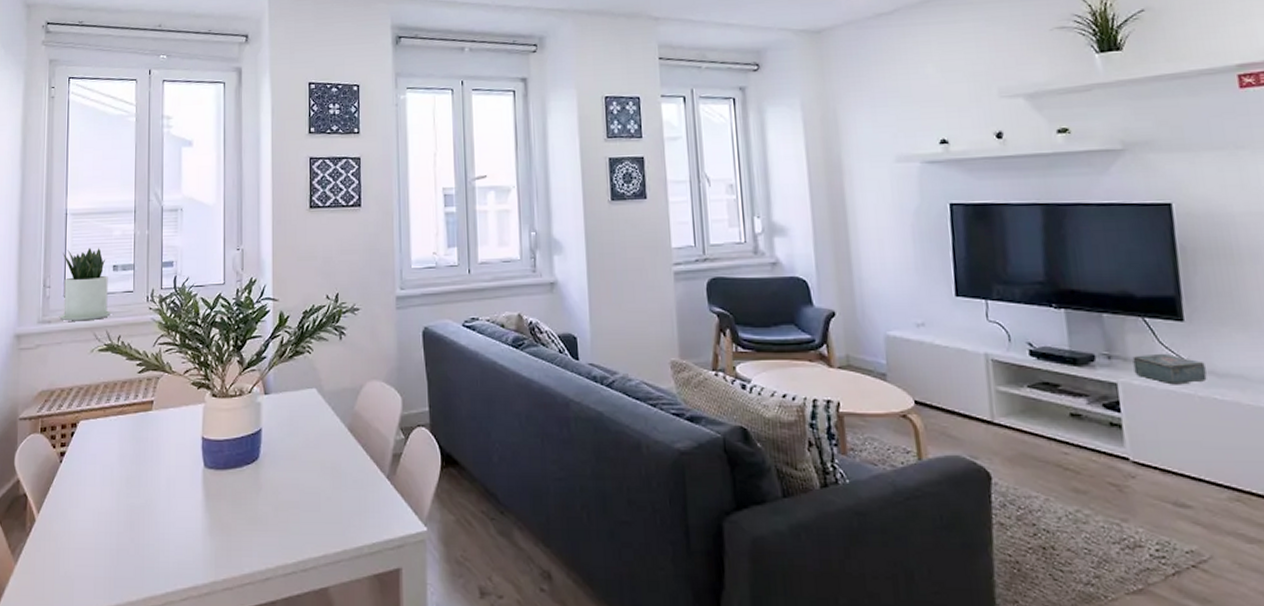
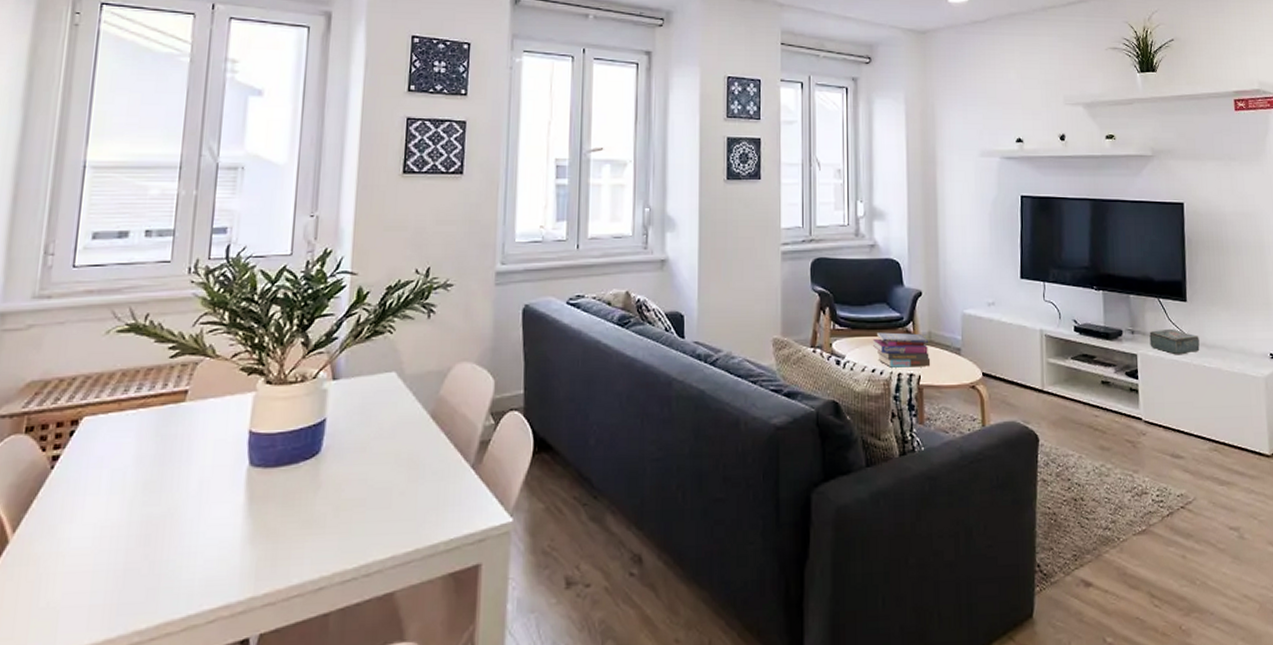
planter: present [59,248,112,321] -> none [63,209,140,296]
books: none [781,355,851,393] -> present [872,332,931,368]

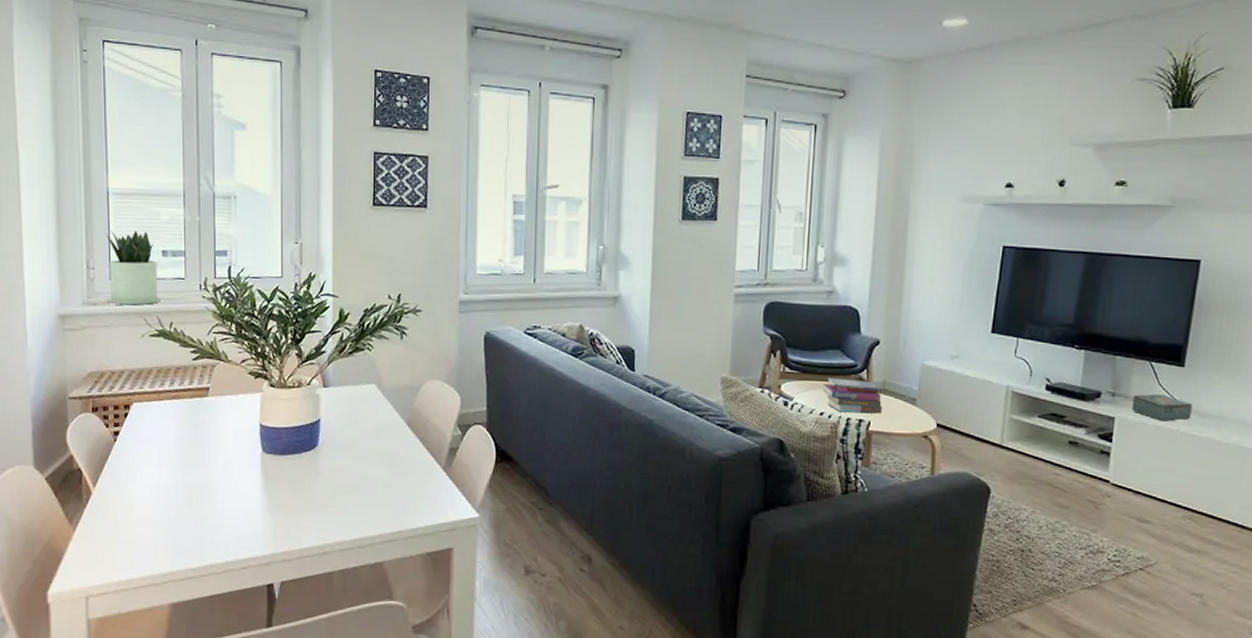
planter: none [63,209,140,296] -> present [105,230,163,306]

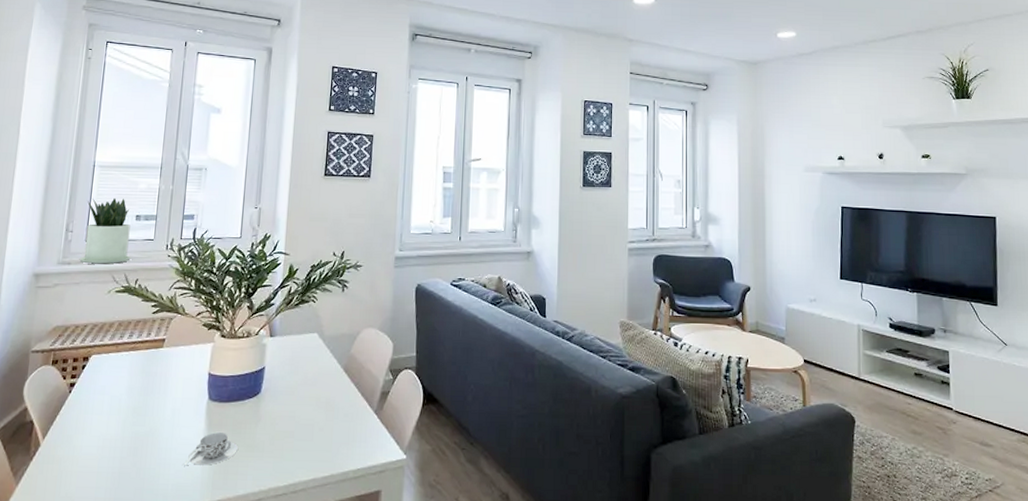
teacup: none [242,485,299,518] -> present [183,432,239,466]
books: present [822,378,883,414] -> none [706,320,758,352]
decorative box: present [1132,393,1193,421] -> none [961,329,1010,353]

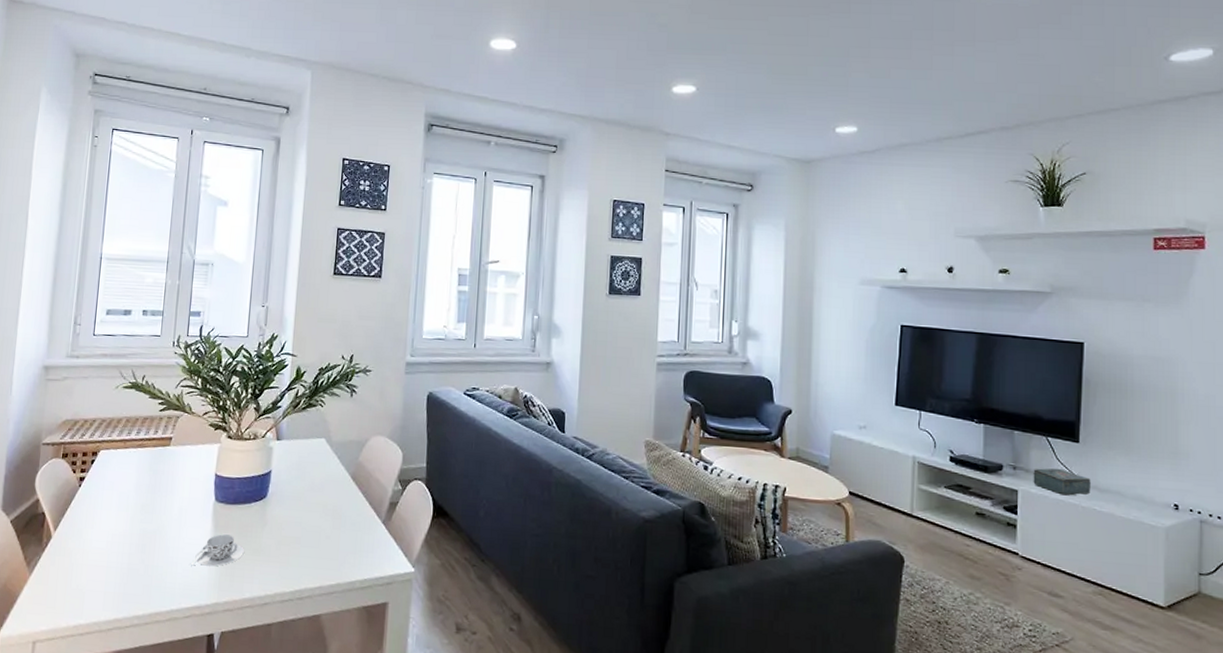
planter: present [79,198,132,264] -> none [87,291,139,359]
decorative box: none [961,329,1010,353] -> present [1033,468,1091,495]

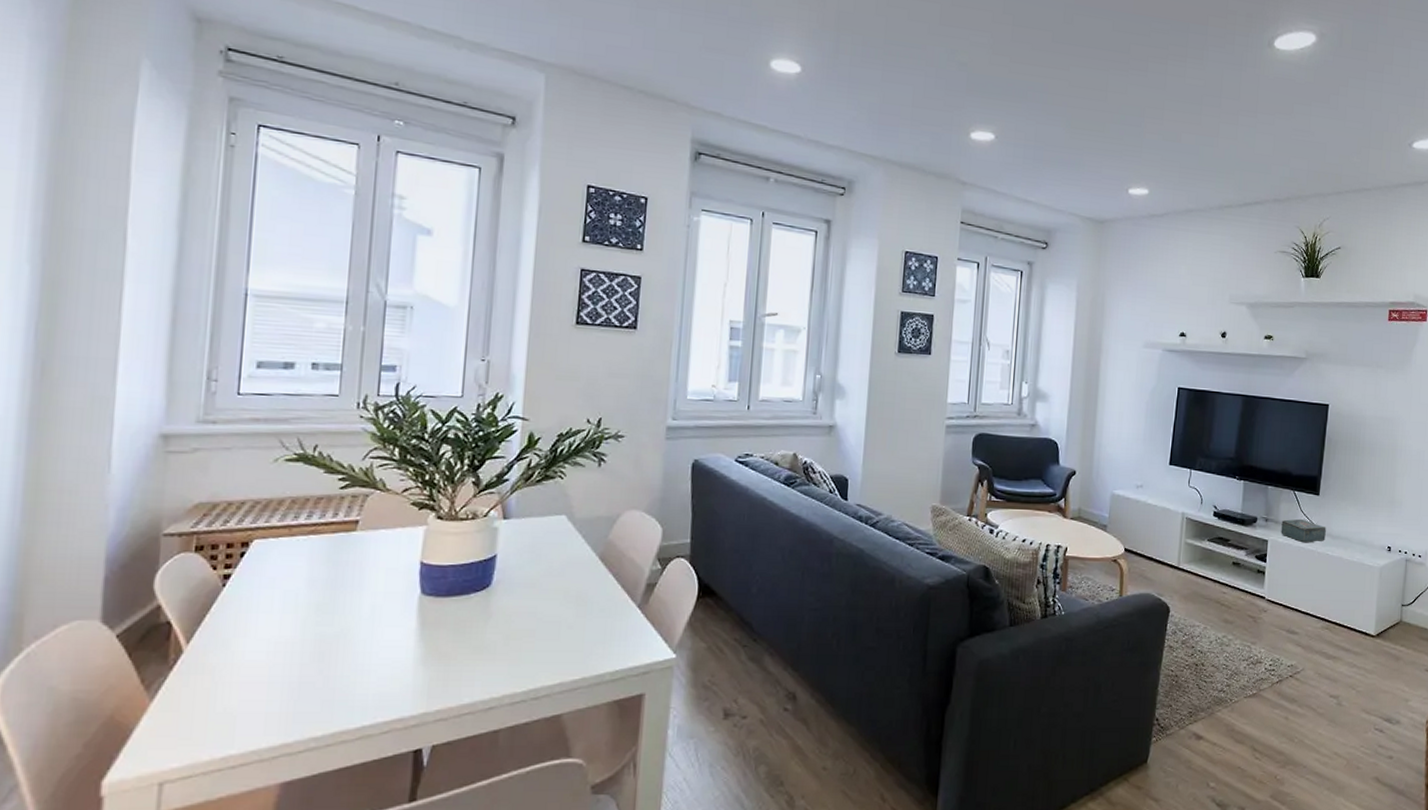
teacup: present [190,534,245,567] -> none [387,632,463,672]

